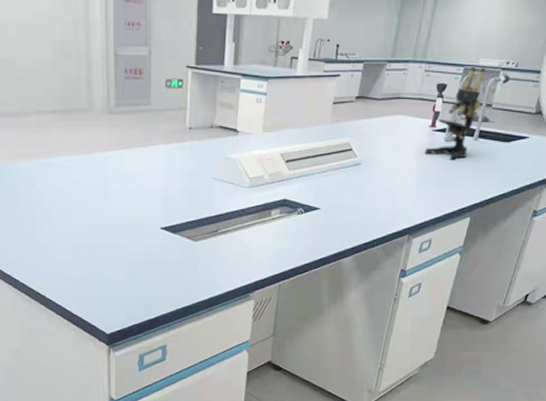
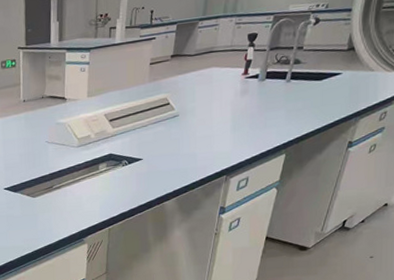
microscope: present [424,66,486,160] -> none [238,13,296,103]

